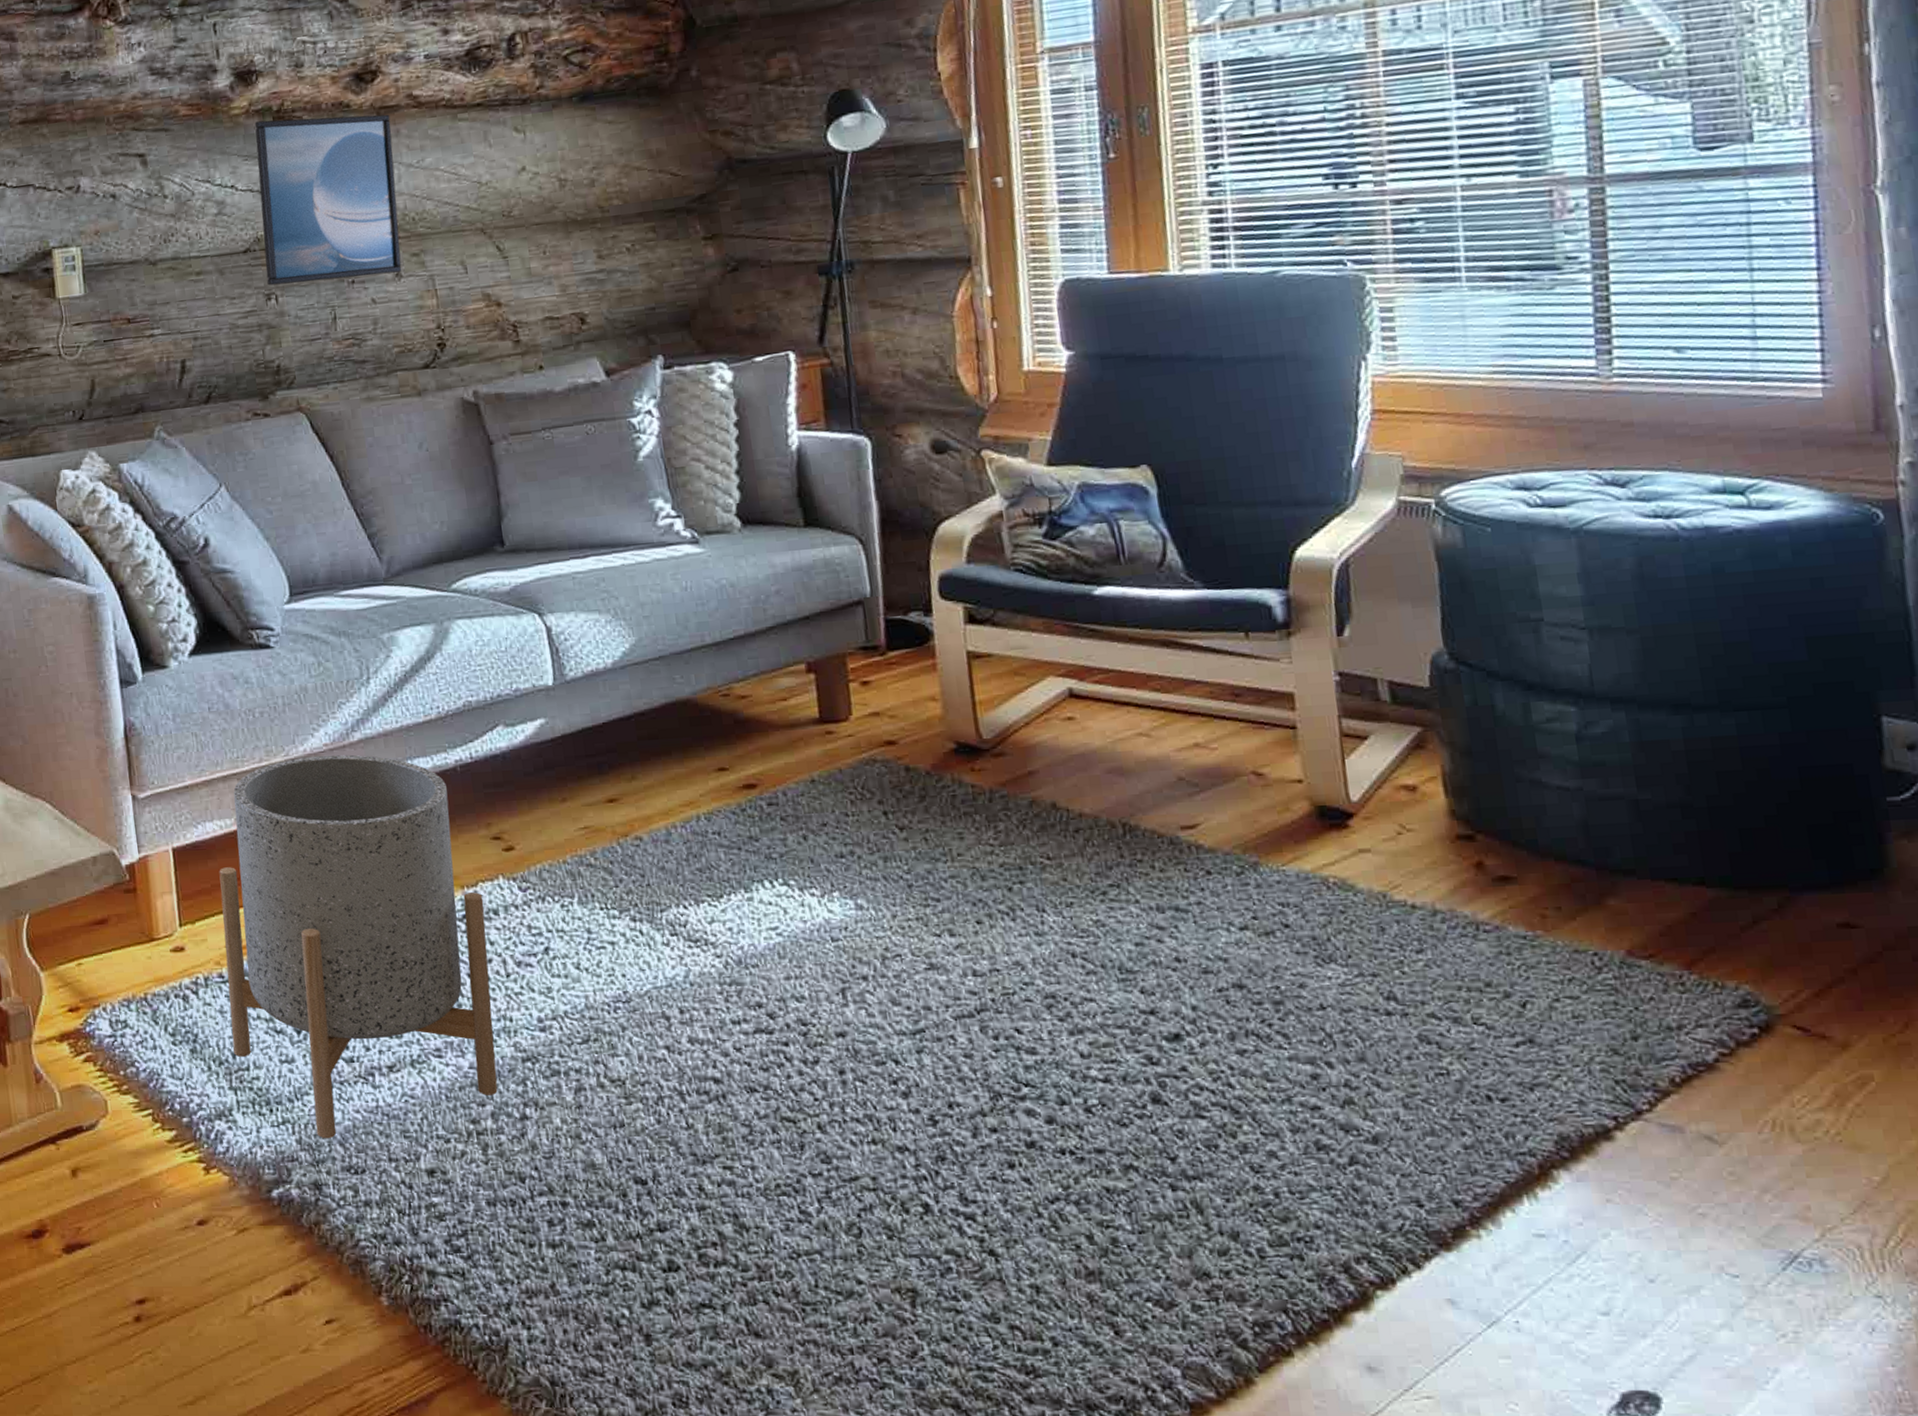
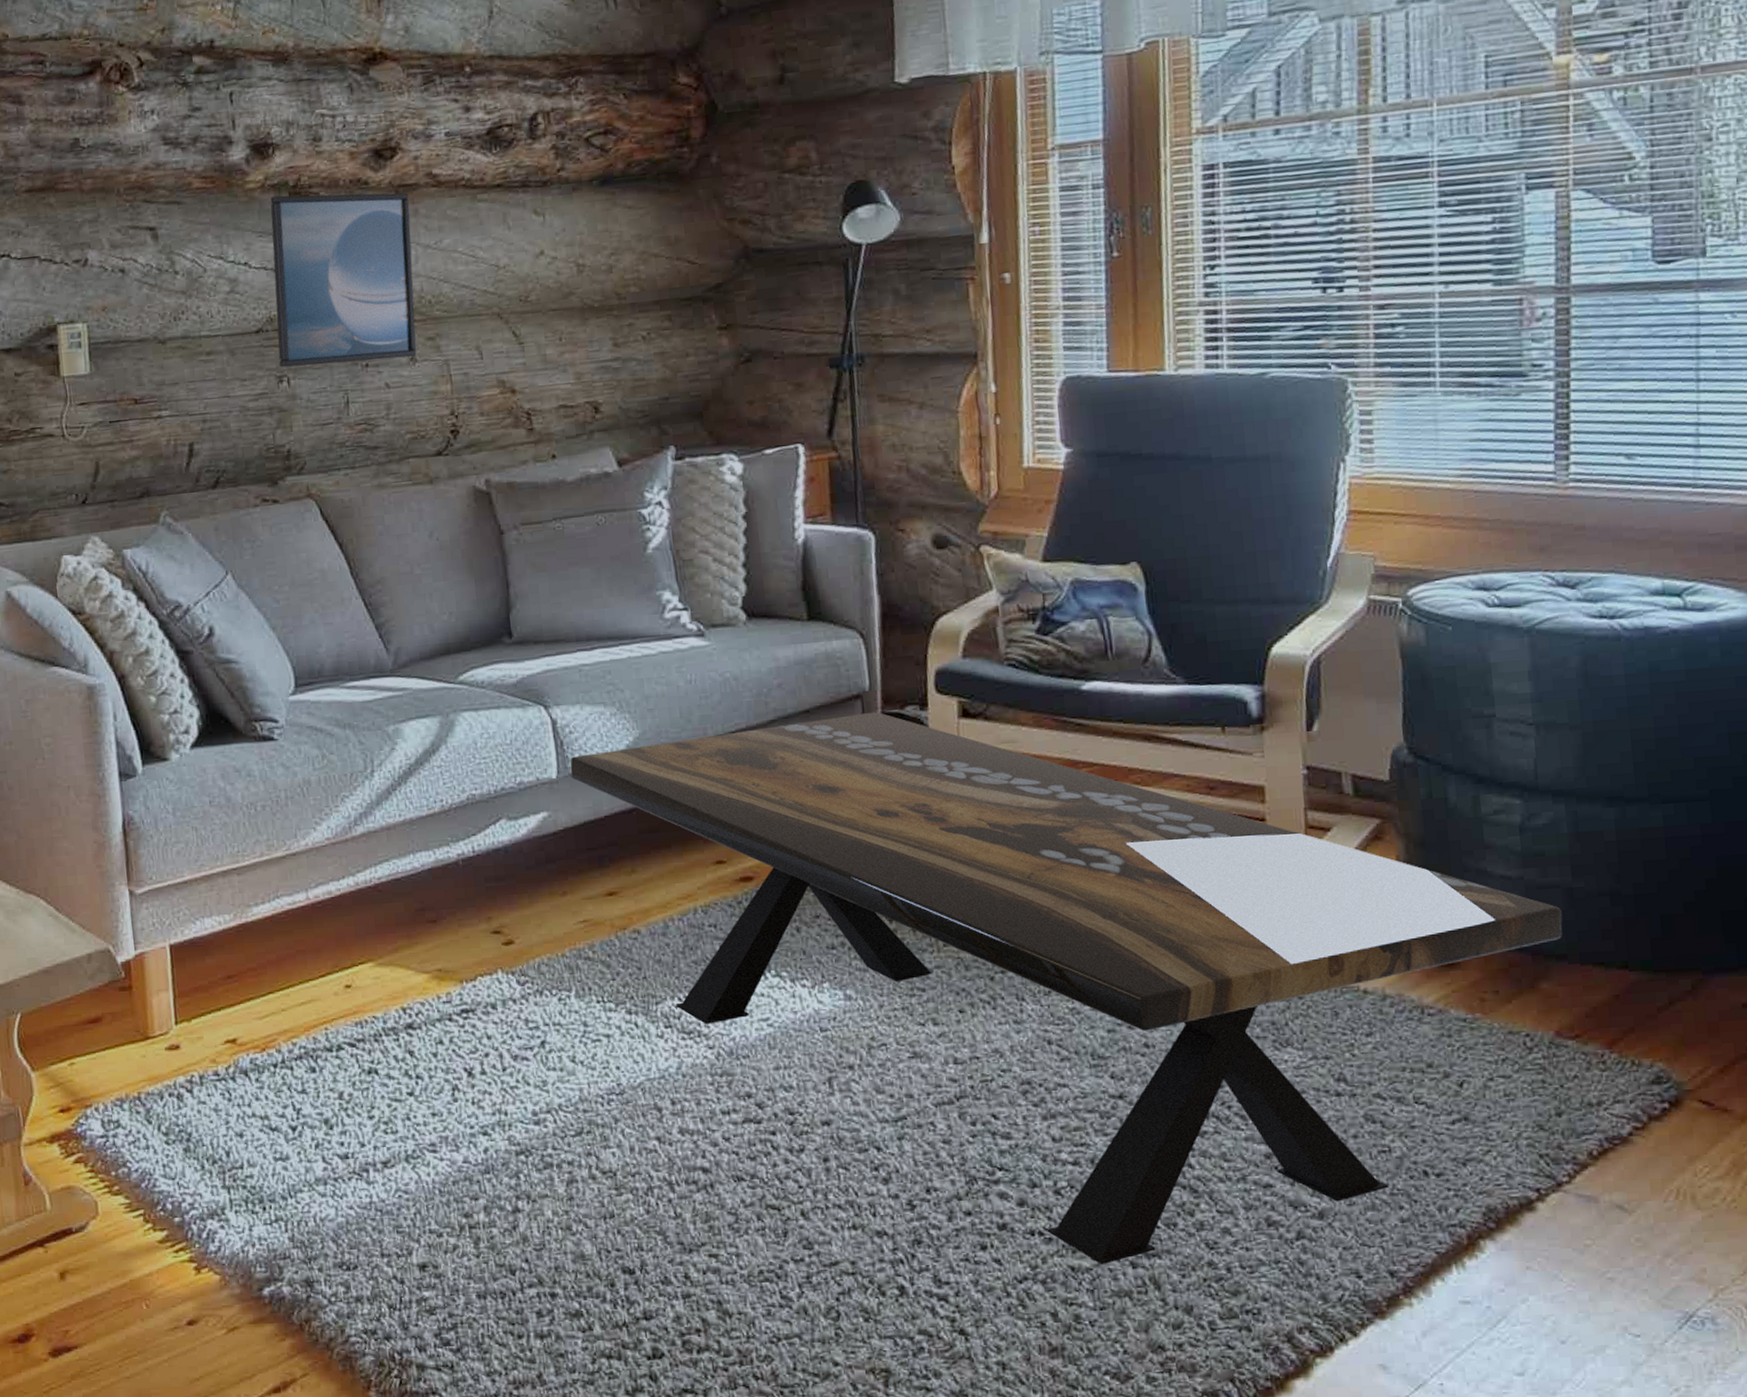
planter: present [219,754,498,1139] -> none [216,849,491,1236]
coffee table: none [566,618,1629,1186] -> present [570,711,1562,1264]

